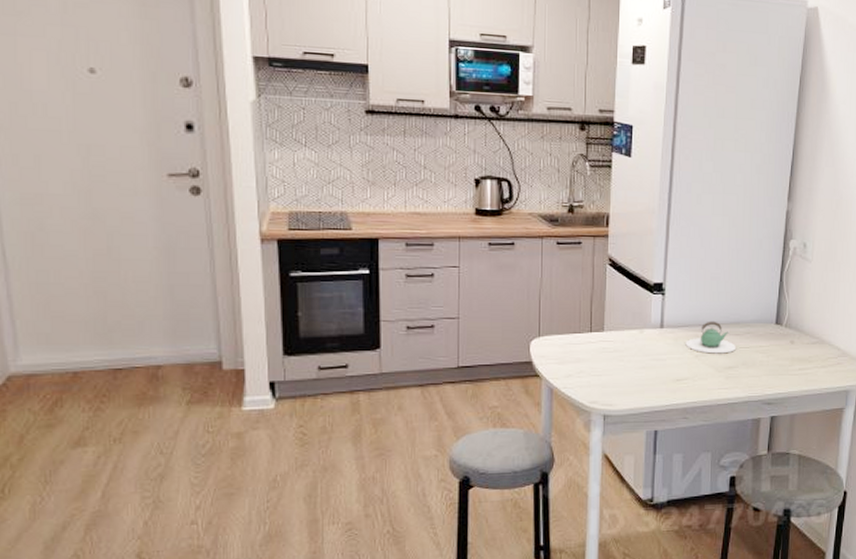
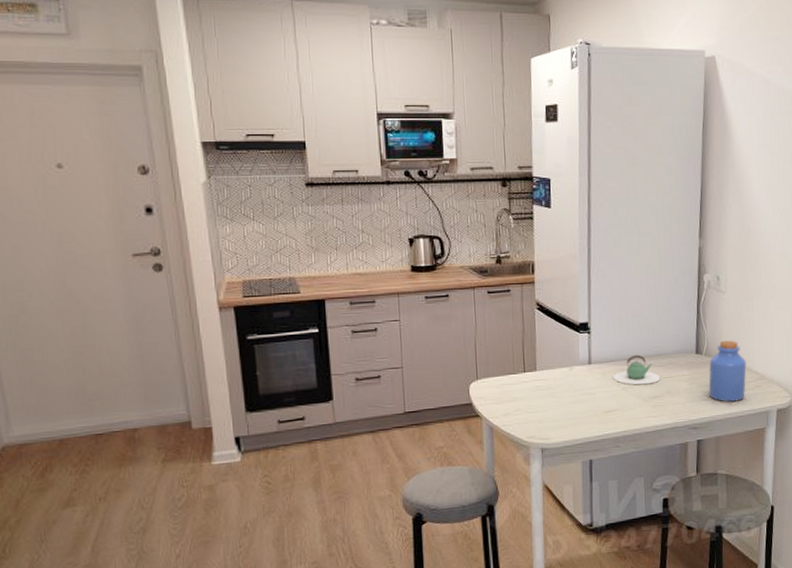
jar: none [786,312,829,378] -> present [708,340,747,402]

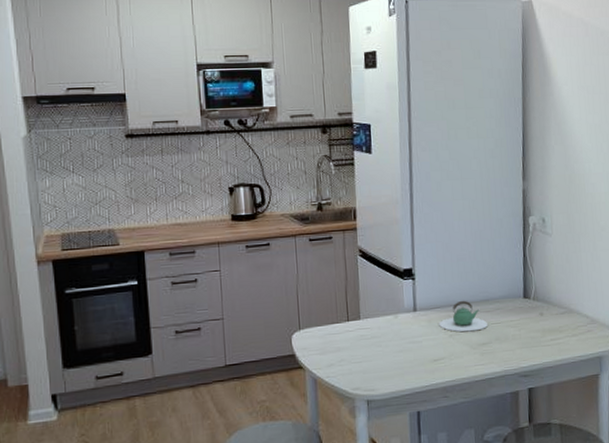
jar: present [708,340,747,402] -> none [538,283,577,348]

